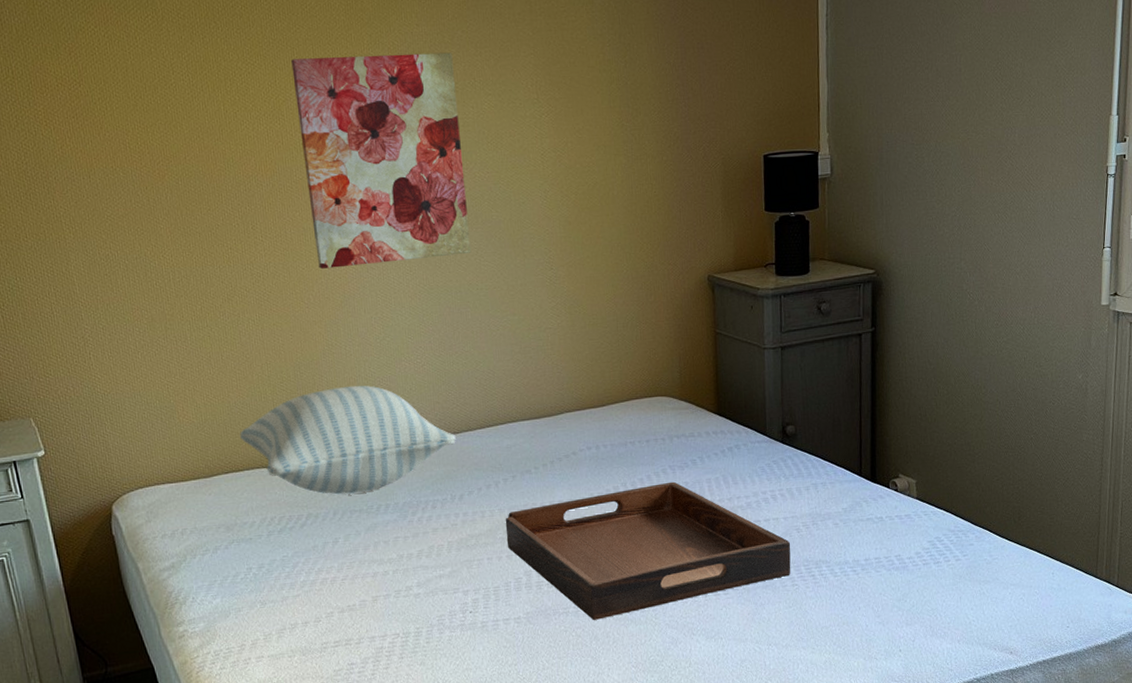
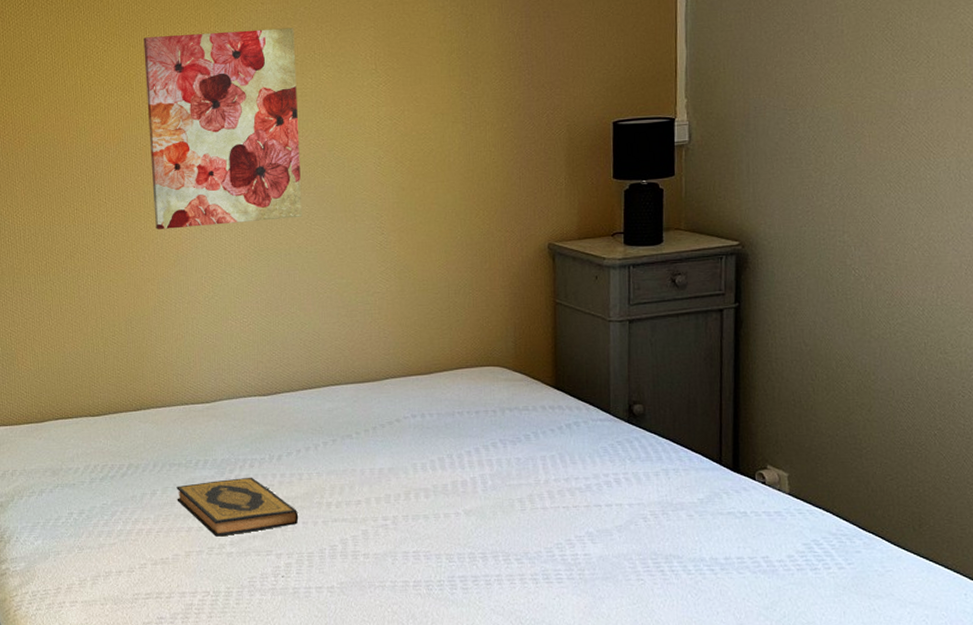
pillow: present [240,385,456,495] -> none [72,341,277,447]
hardback book: none [359,518,483,579] -> present [176,477,299,537]
serving tray: present [505,481,791,620] -> none [323,456,637,597]

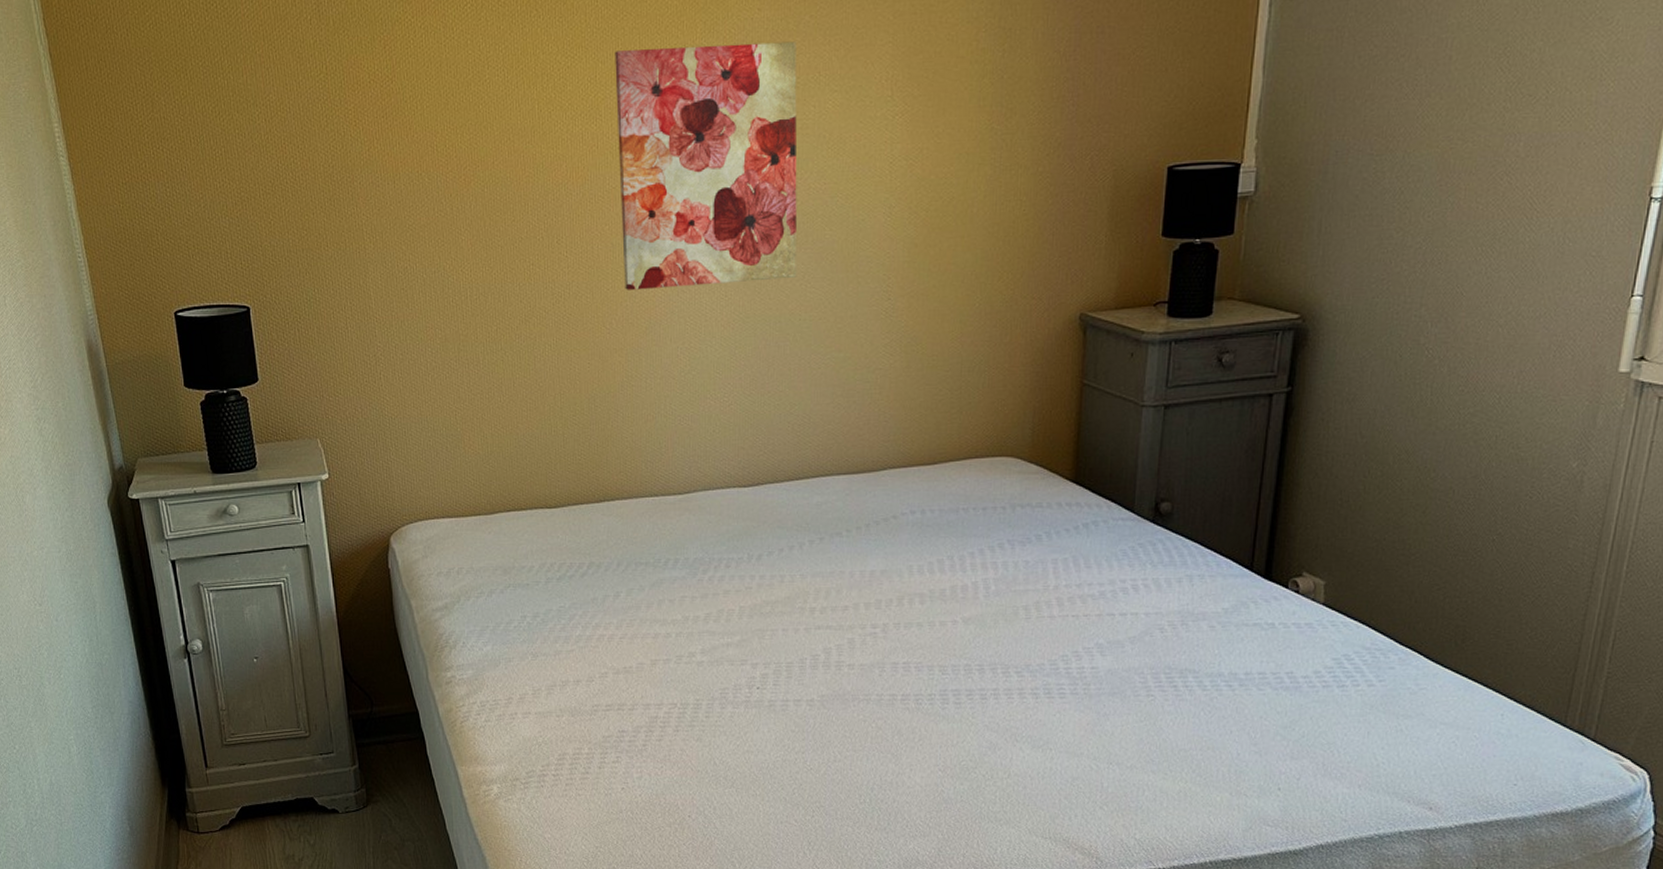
hardback book: present [176,477,299,537] -> none [643,578,778,644]

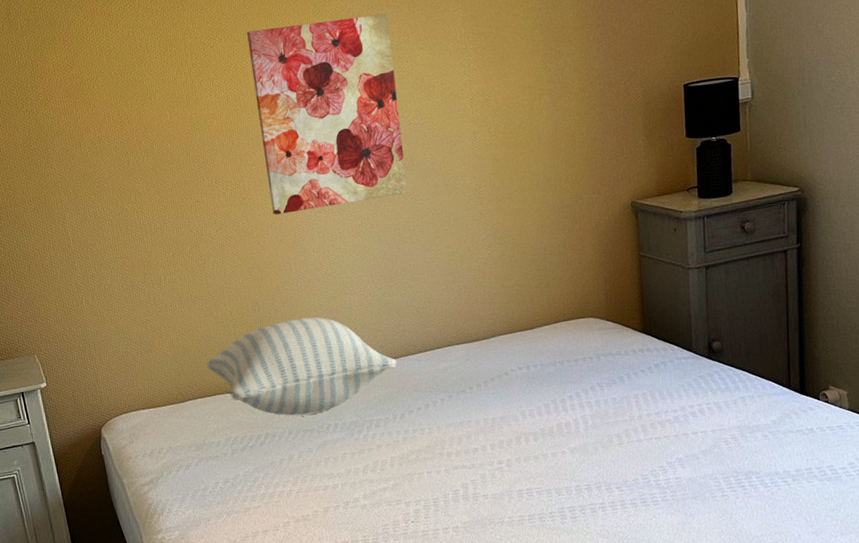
pillow: none [526,423,759,544] -> present [207,317,397,416]

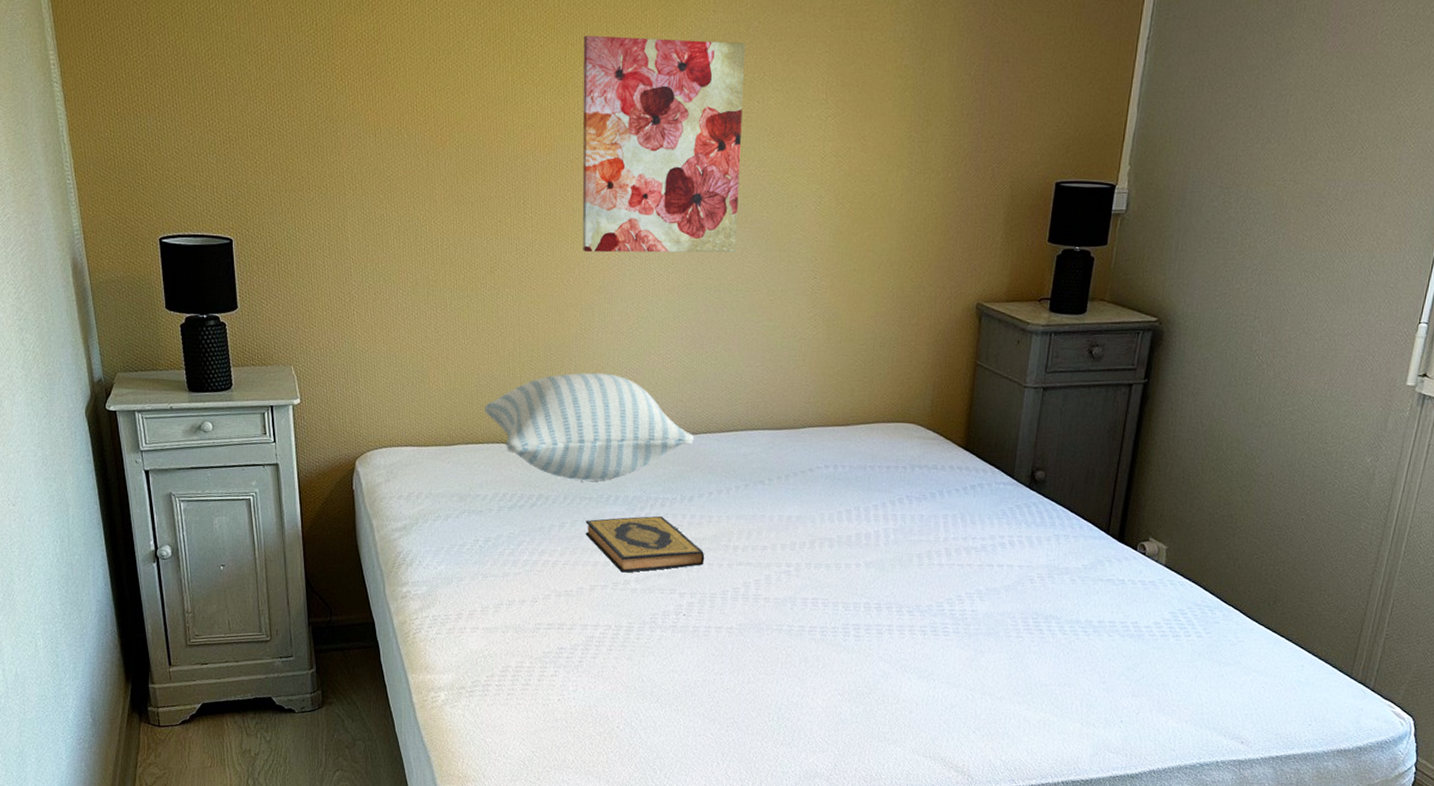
hardback book: none [311,435,423,492] -> present [585,515,705,573]

